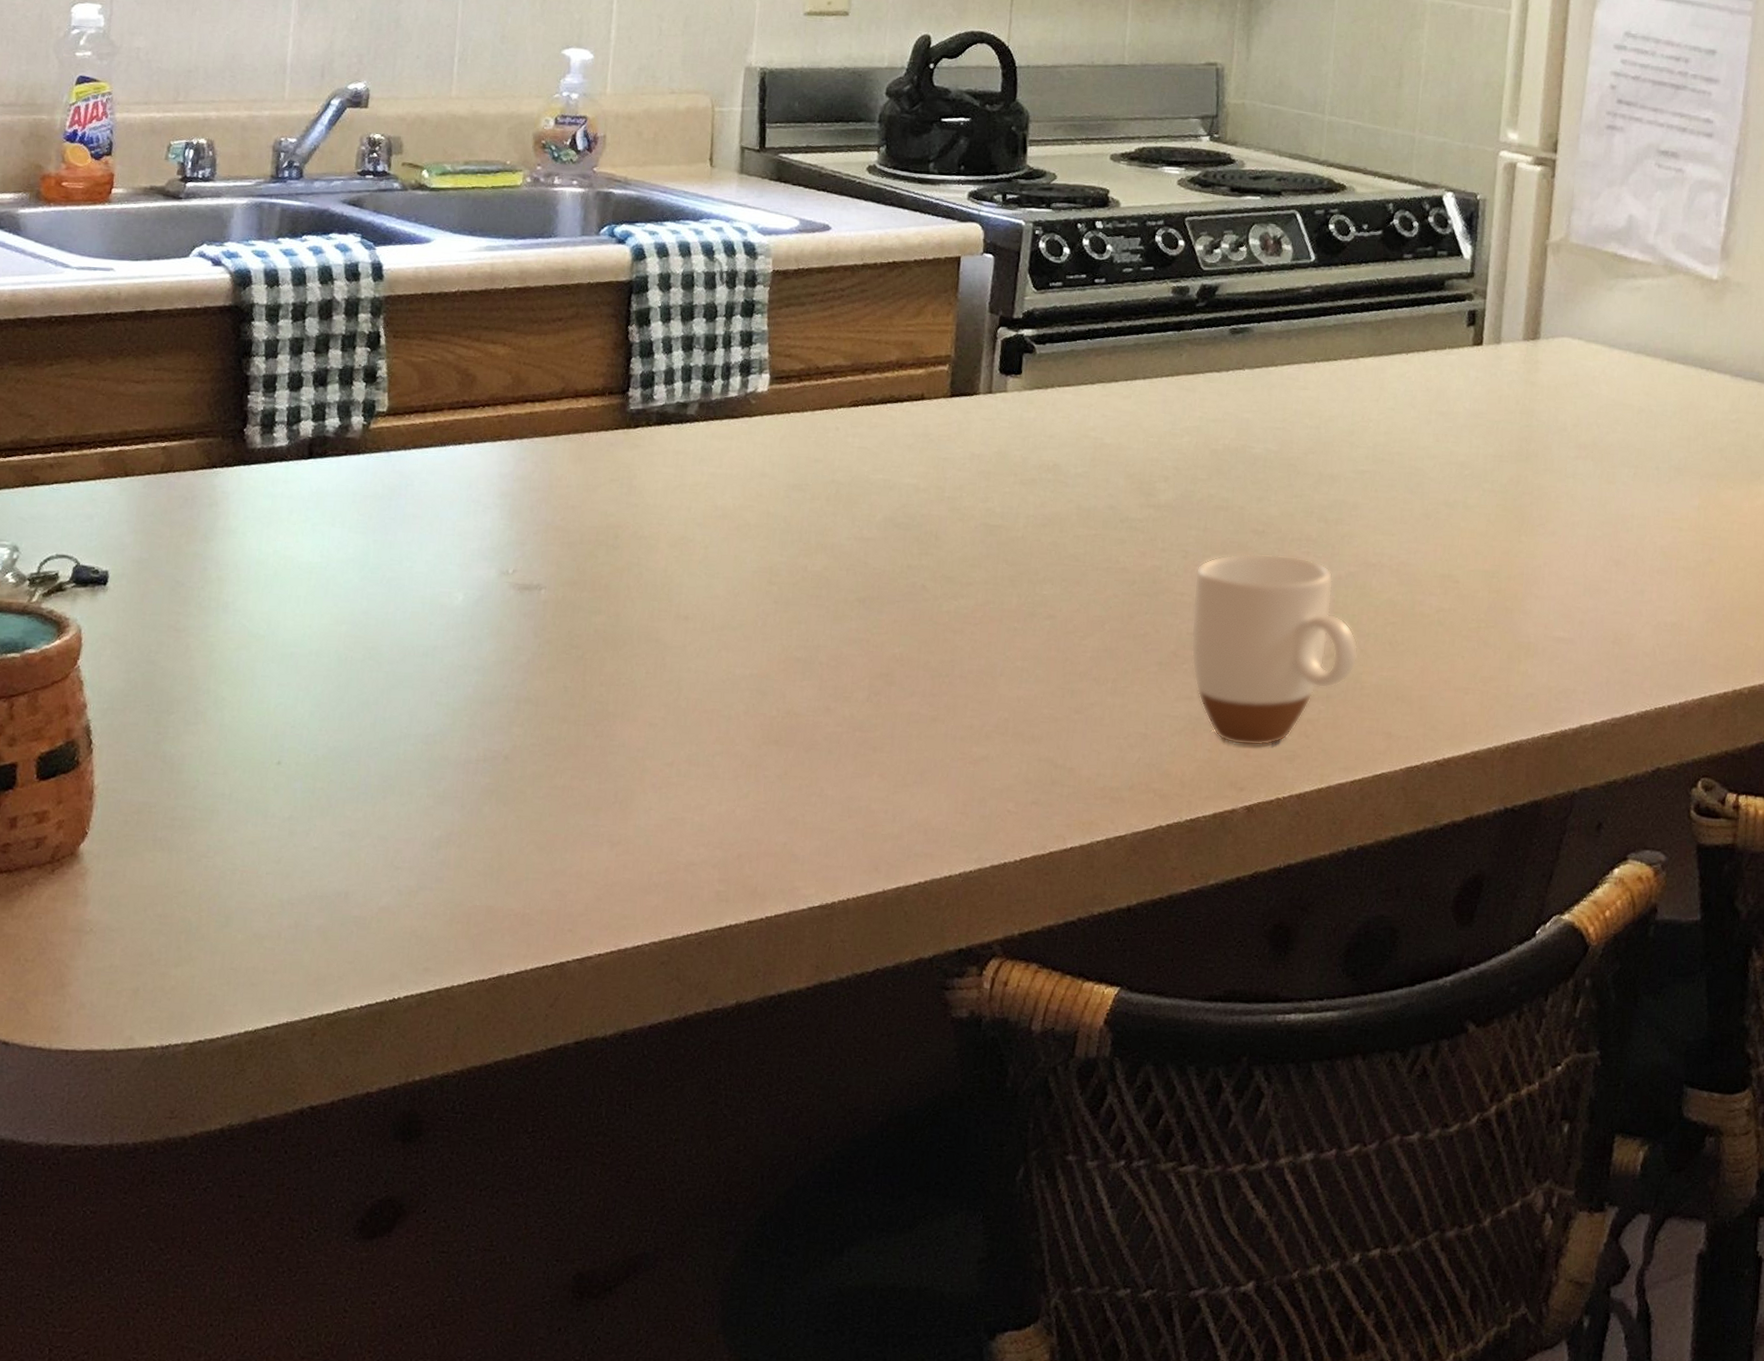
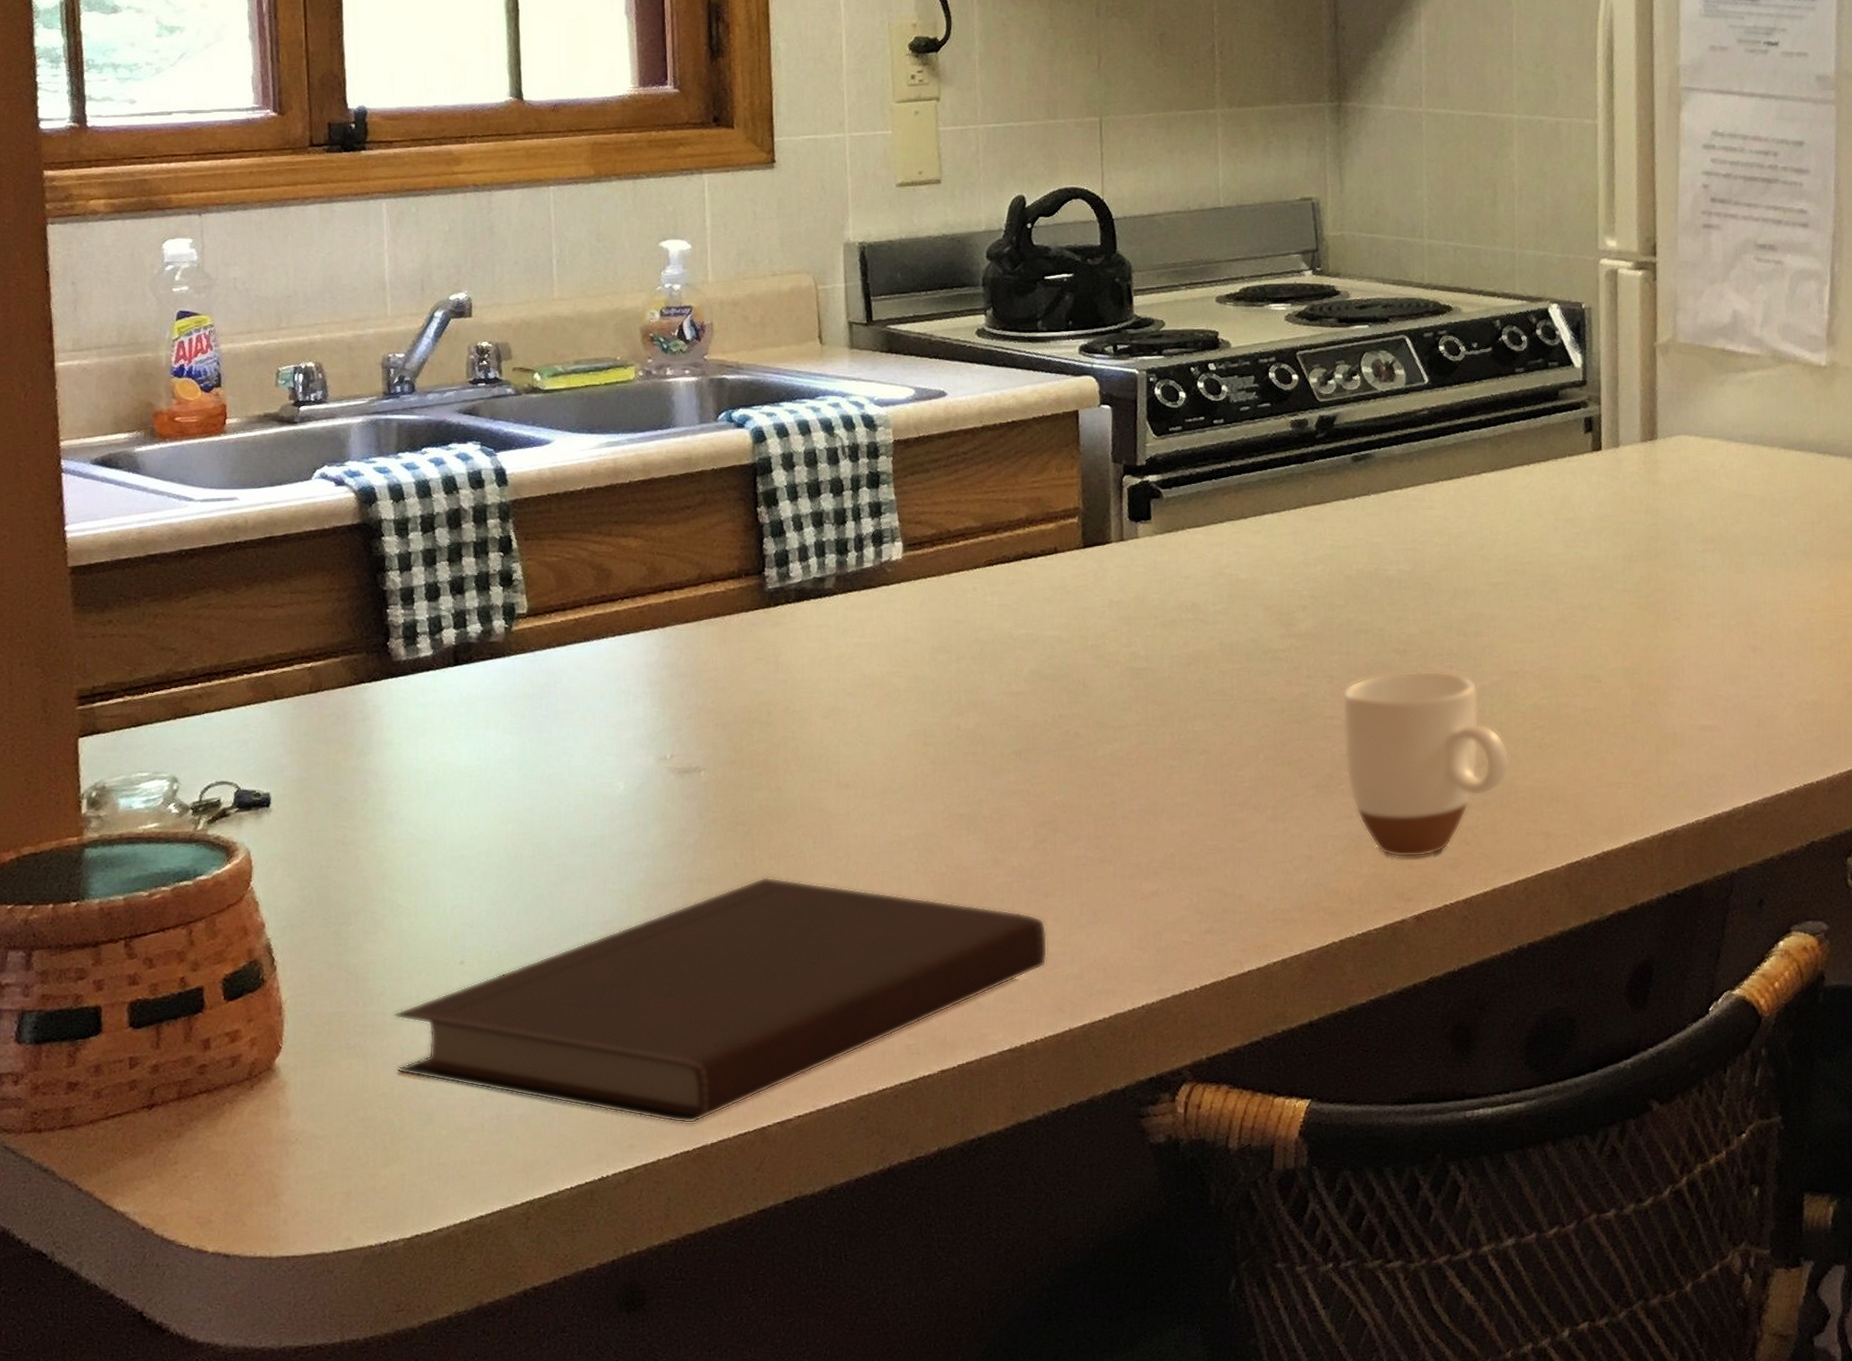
notebook: none [201,703,871,952] -> present [394,876,1048,1124]

